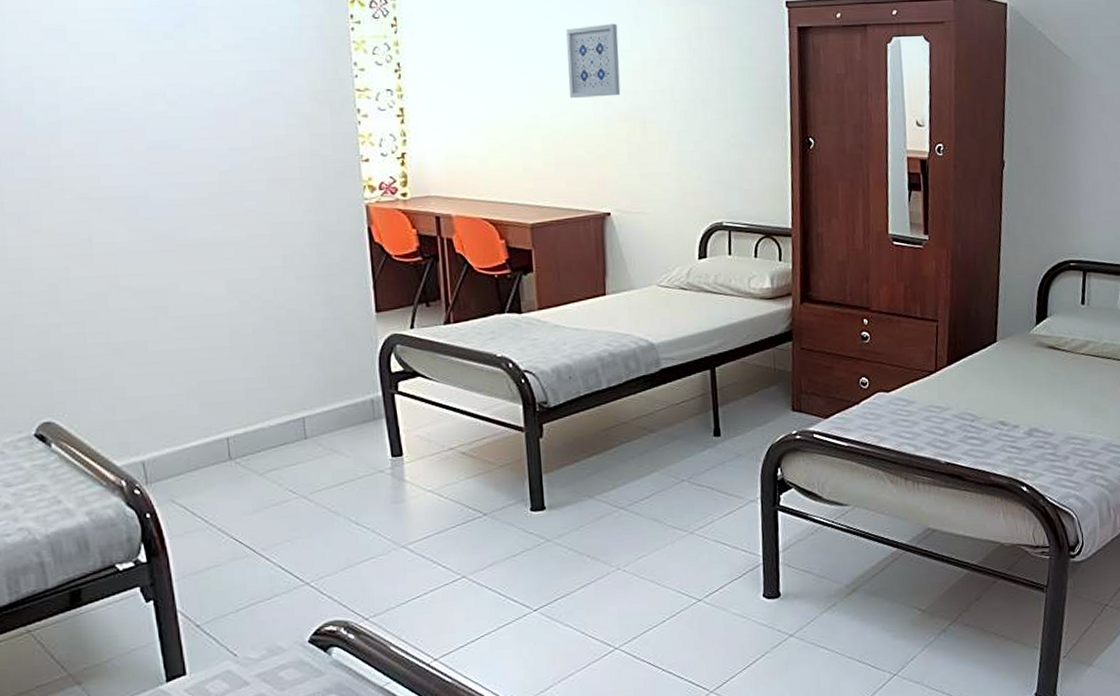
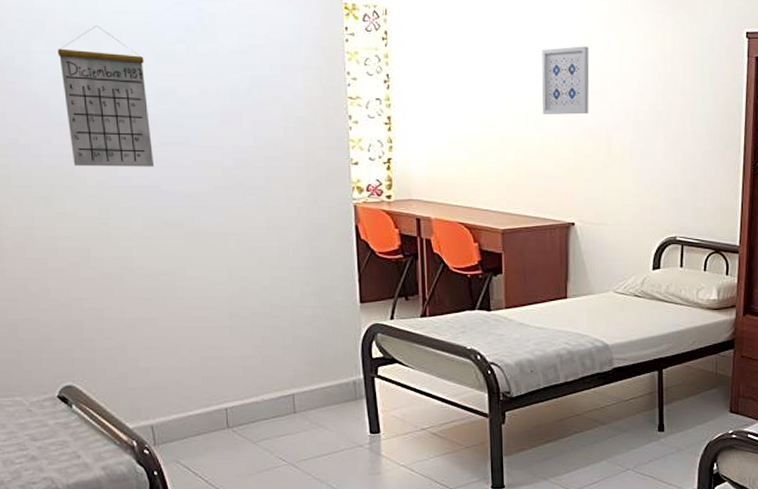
calendar: none [31,25,142,178] -> present [57,26,155,167]

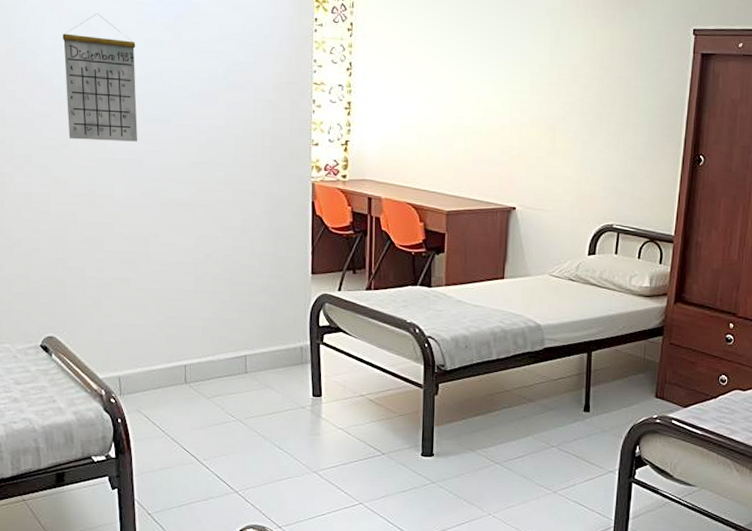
wall art: present [542,46,590,115] -> none [491,40,540,105]

